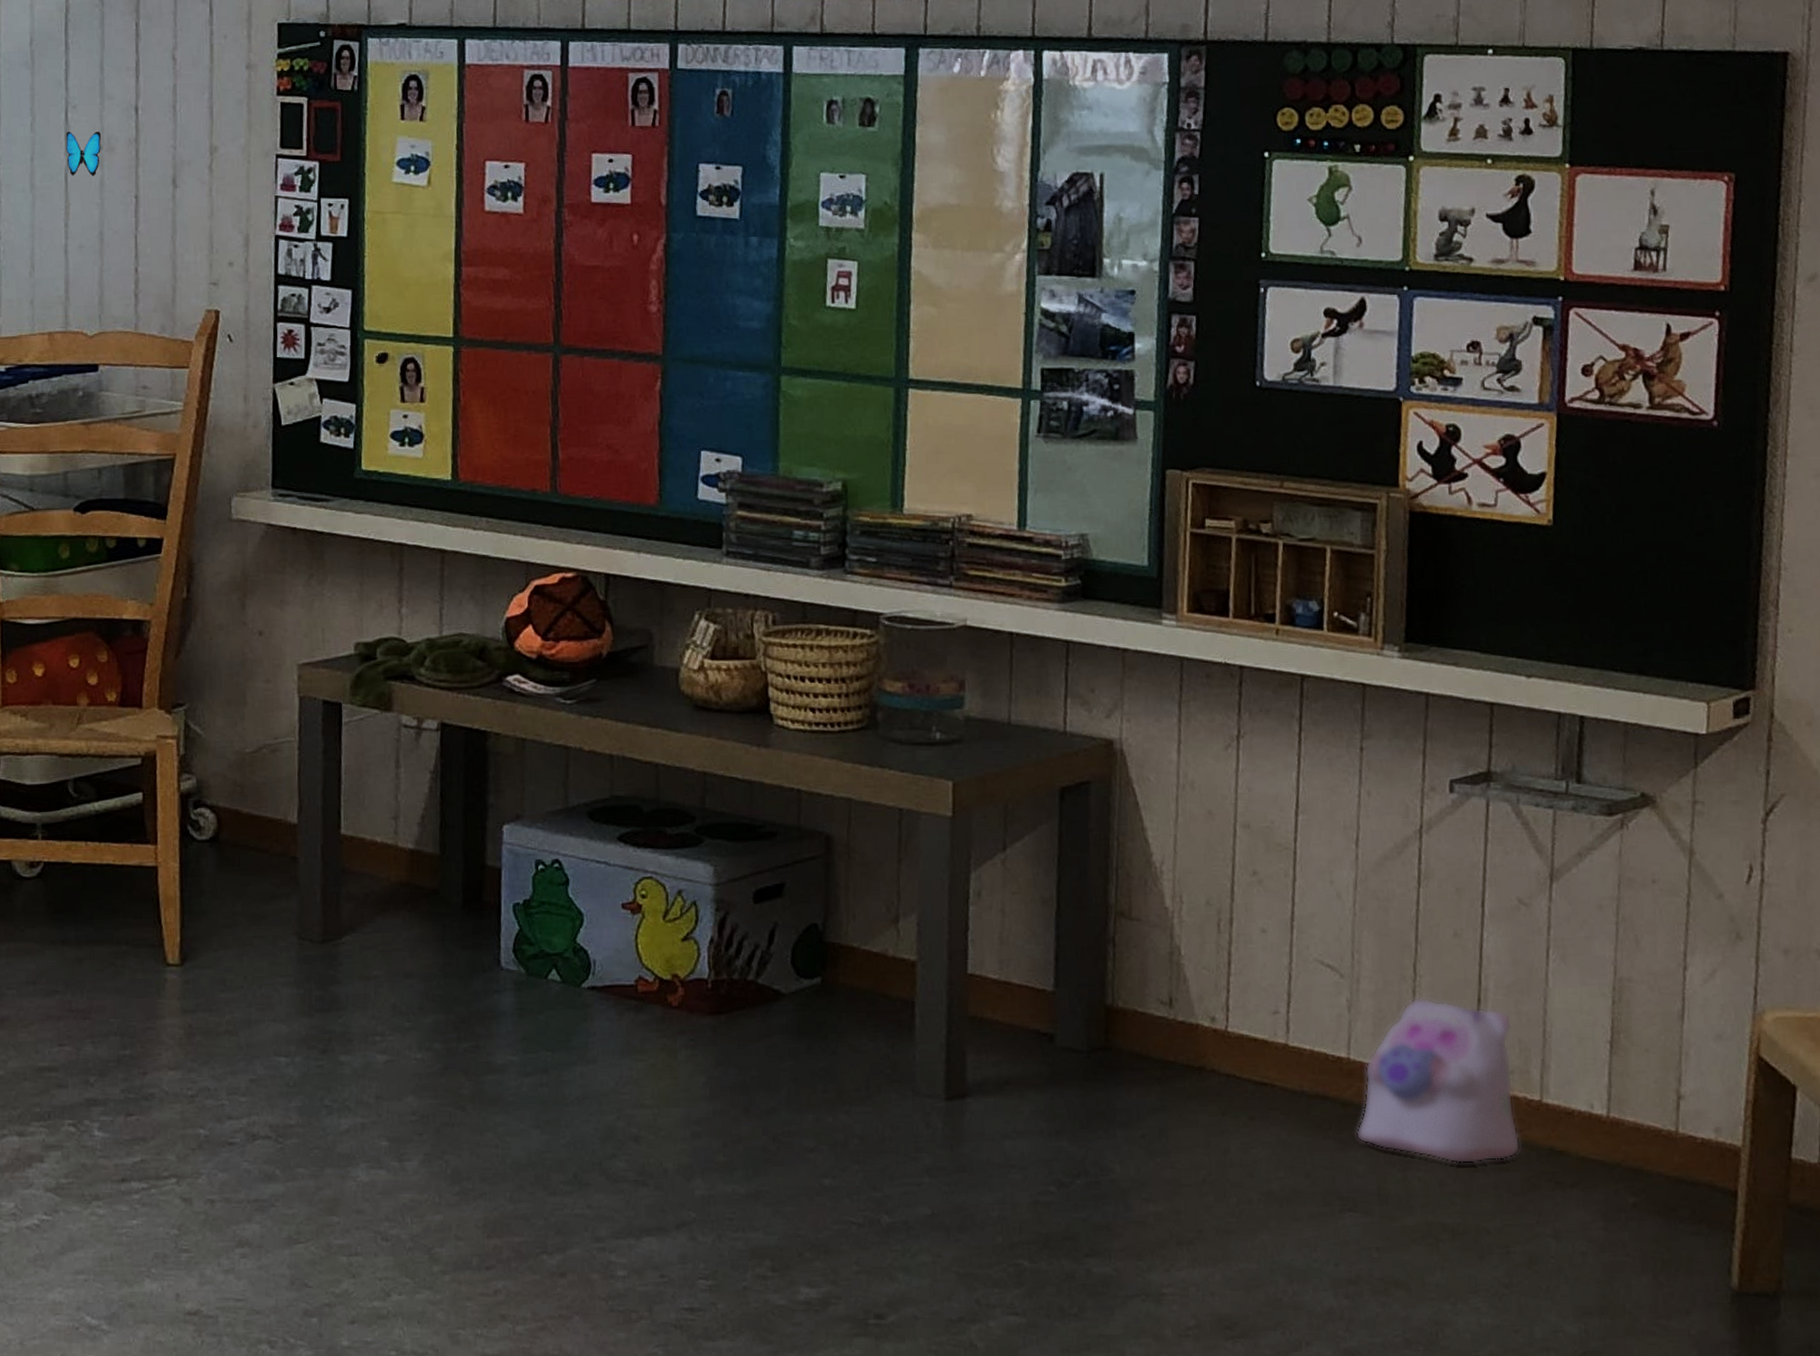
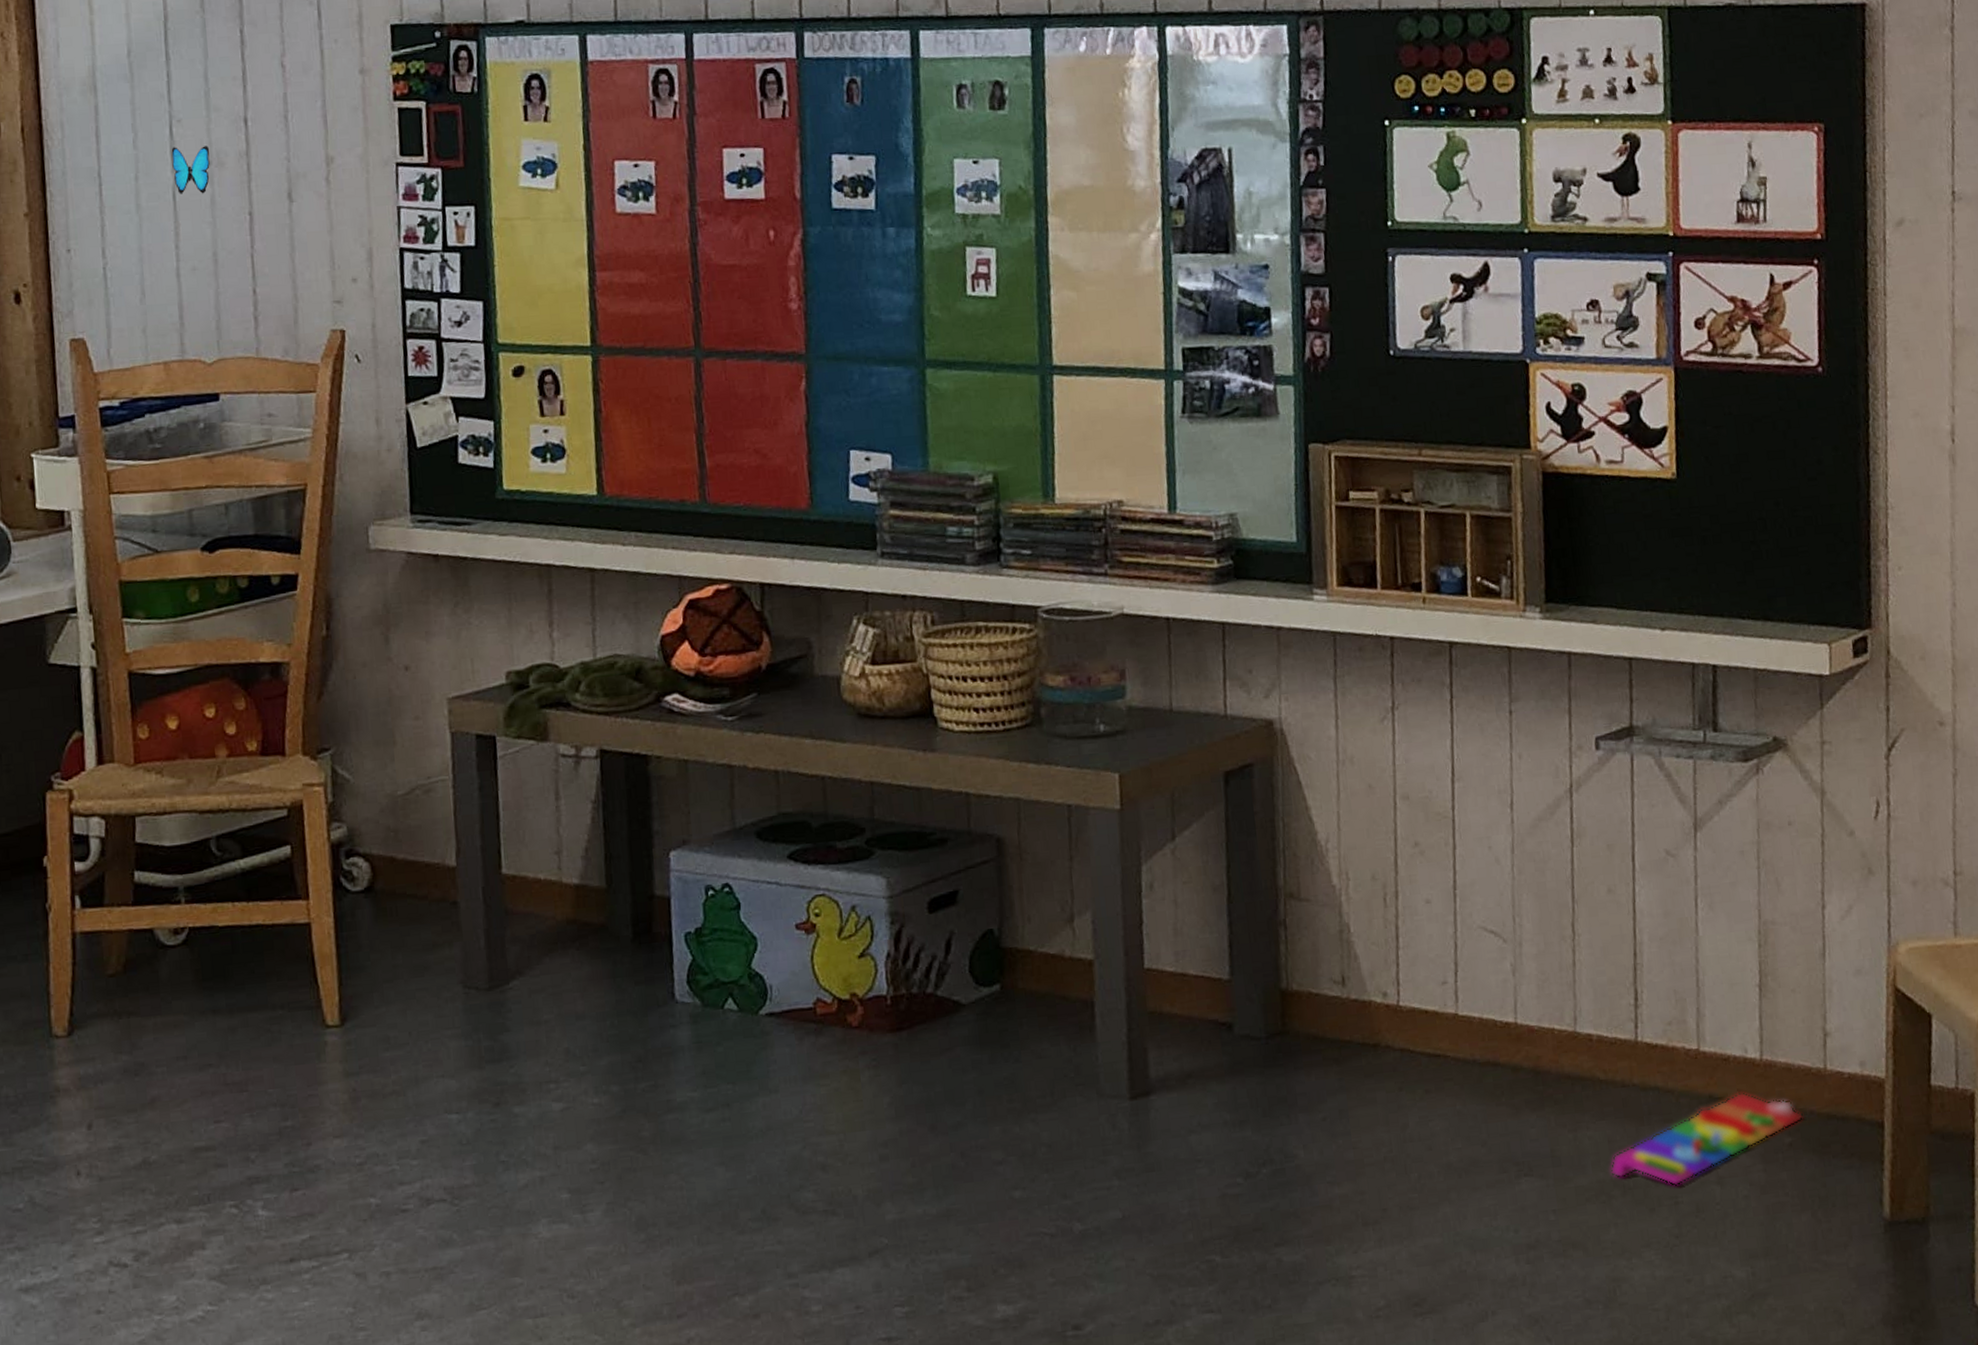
plush toy: present [1355,997,1521,1164] -> none [1526,956,1682,1120]
knob puzzle: none [1439,1147,1650,1235] -> present [1610,1092,1803,1186]

